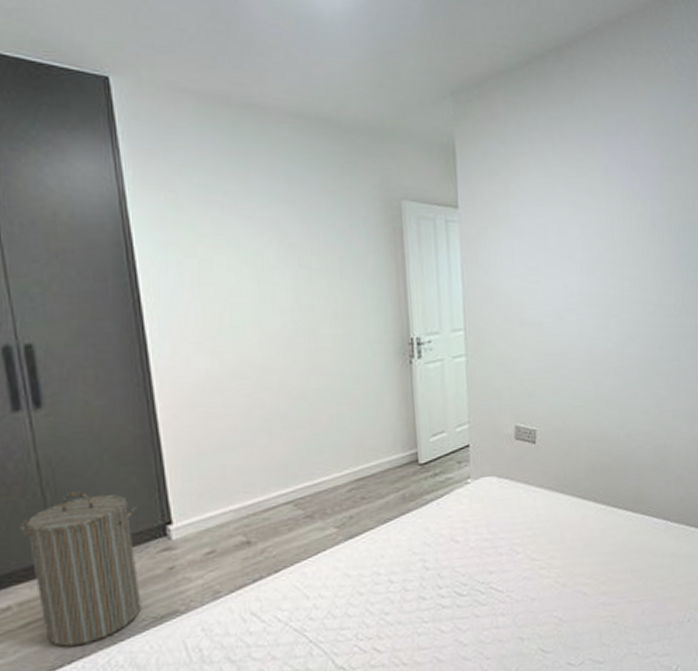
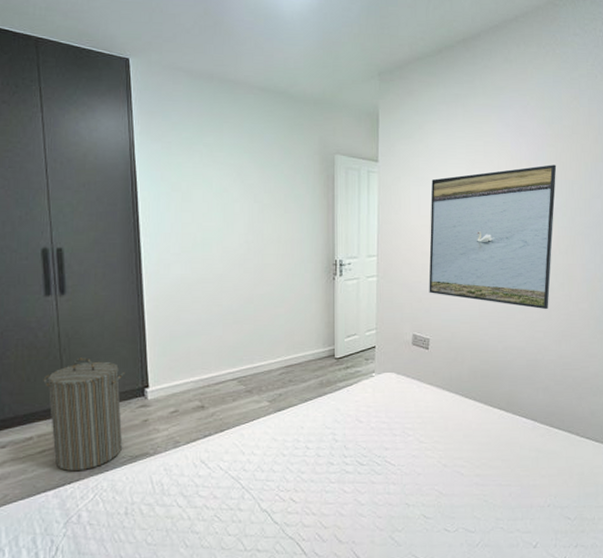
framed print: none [527,204,677,384] -> present [429,164,557,310]

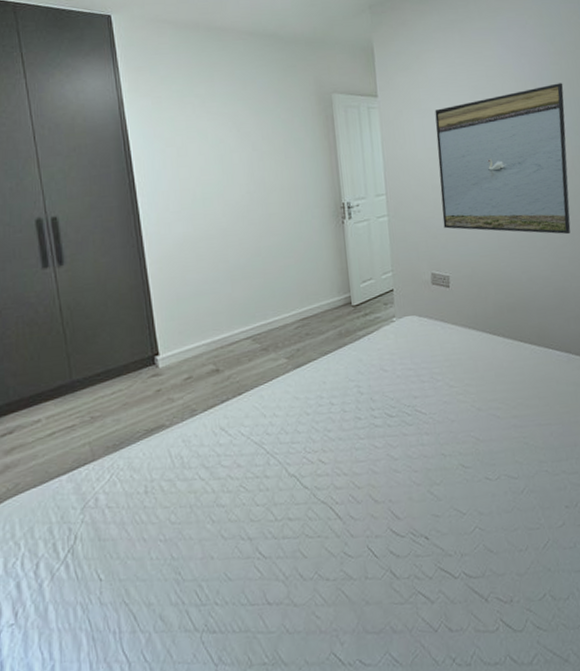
laundry hamper: present [43,357,126,472] -> none [47,329,137,452]

